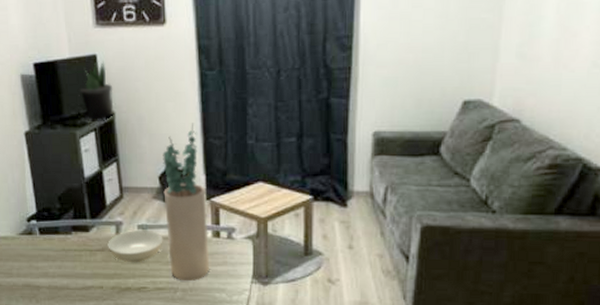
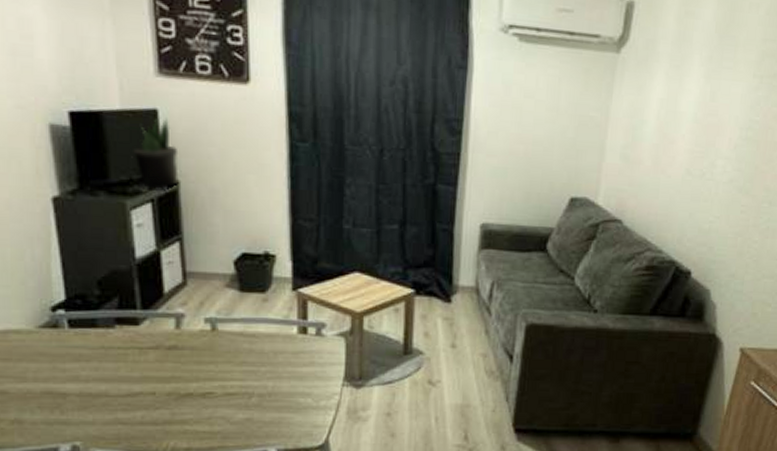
bowl: present [107,229,163,263] -> none [164,323,237,364]
vase: present [163,123,209,282] -> none [239,200,293,385]

